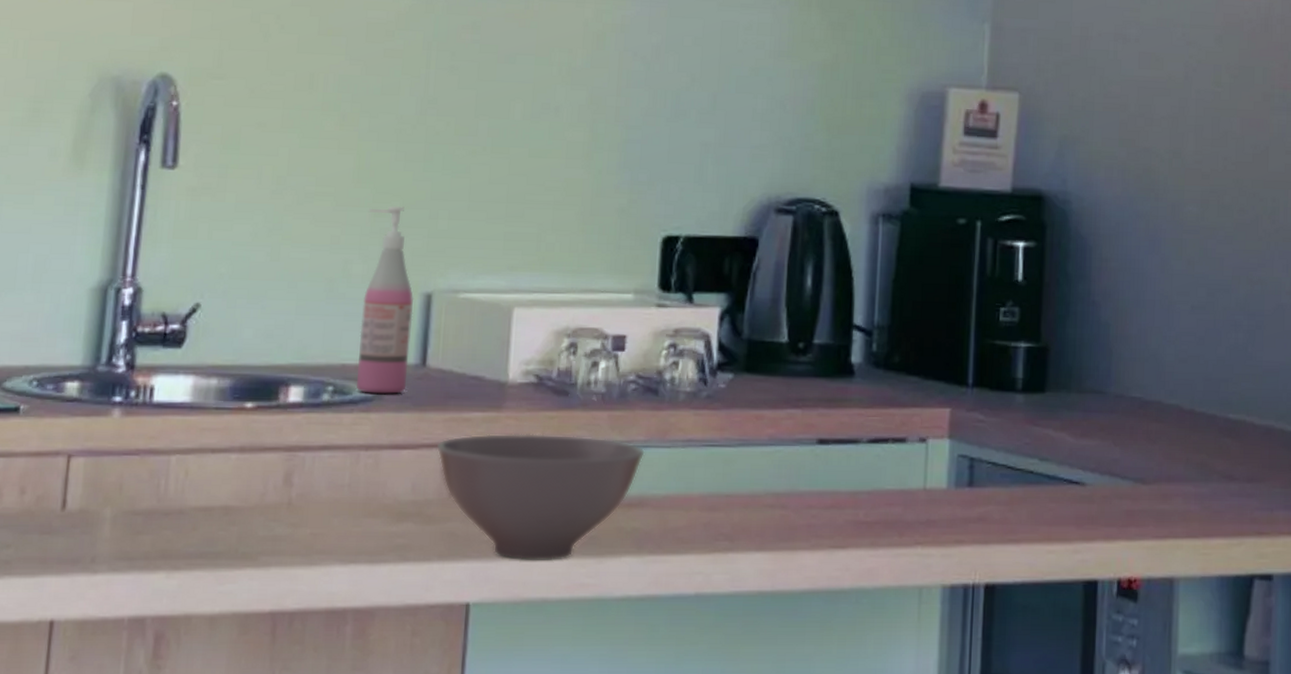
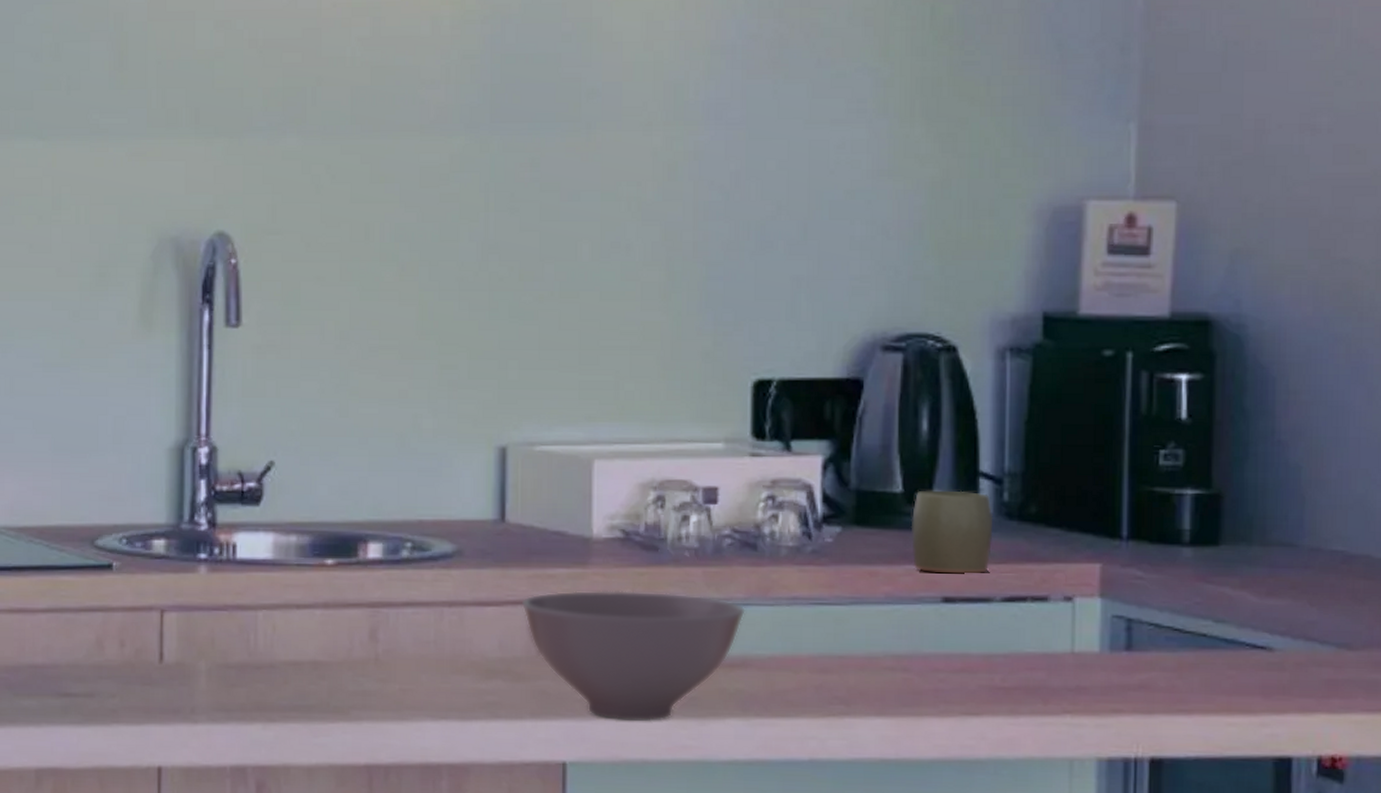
soap dispenser: present [356,205,414,394] -> none [434,356,488,550]
mug: none [793,340,863,418] -> present [910,490,993,574]

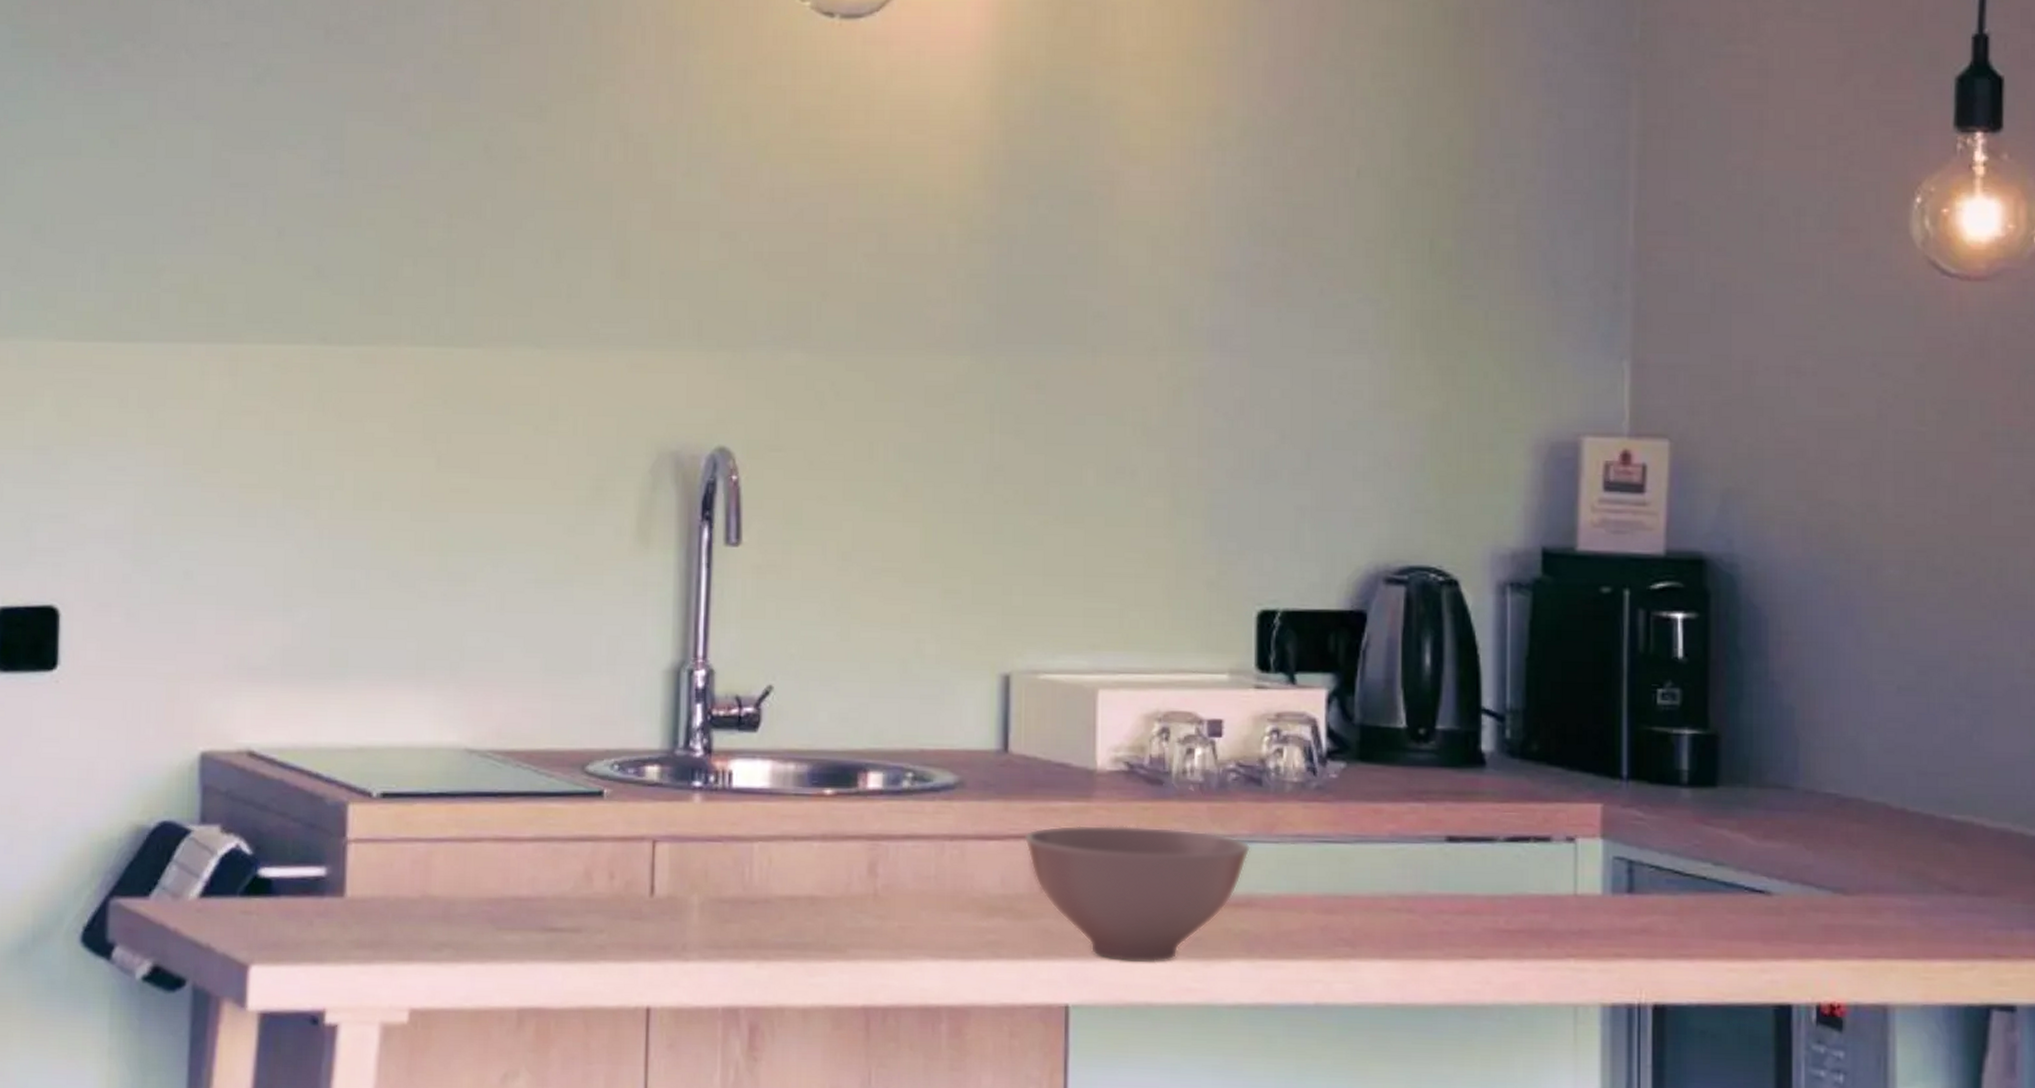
mug: present [910,490,993,574] -> none [1414,726,1496,813]

